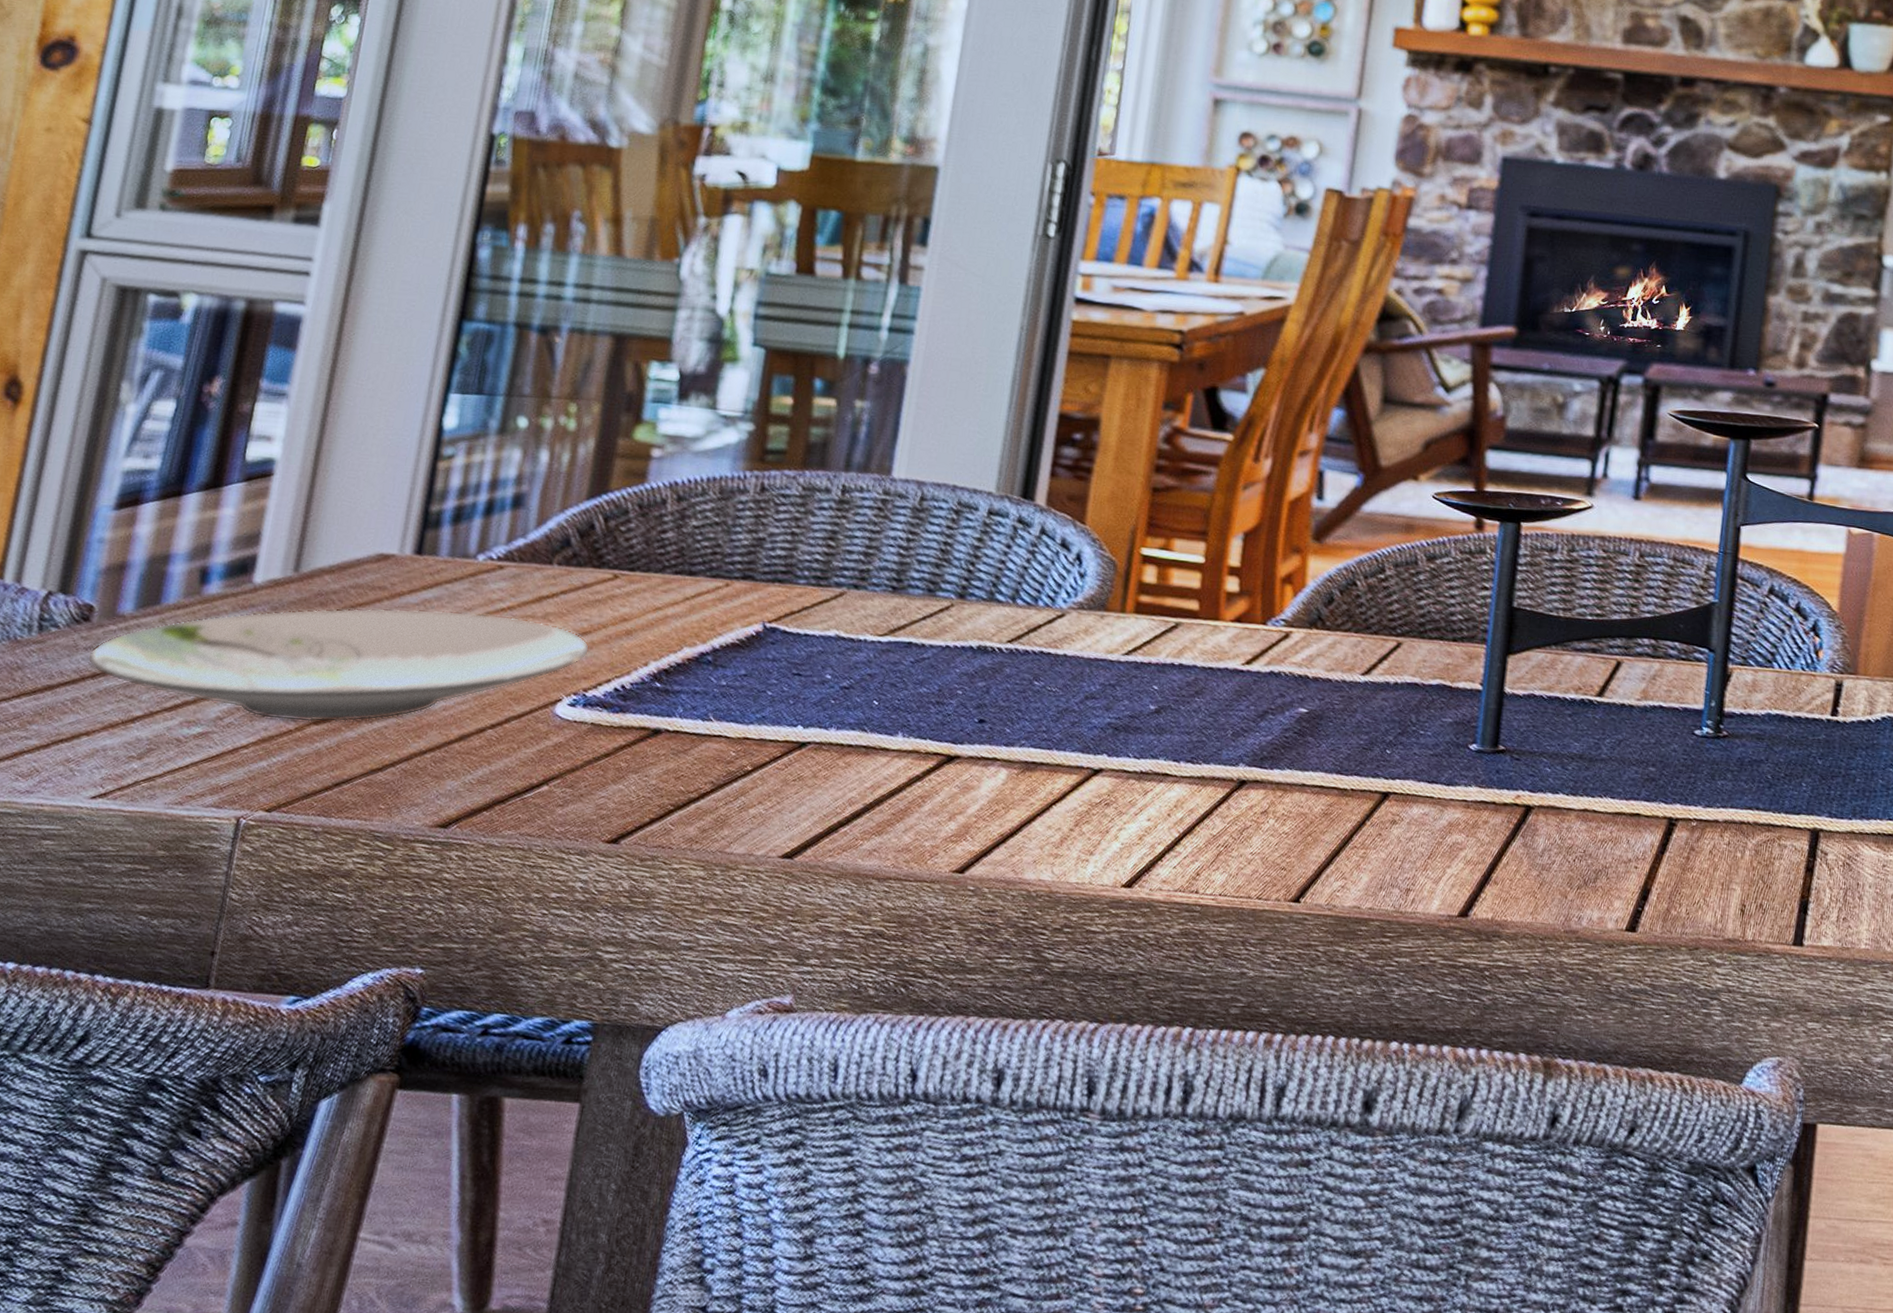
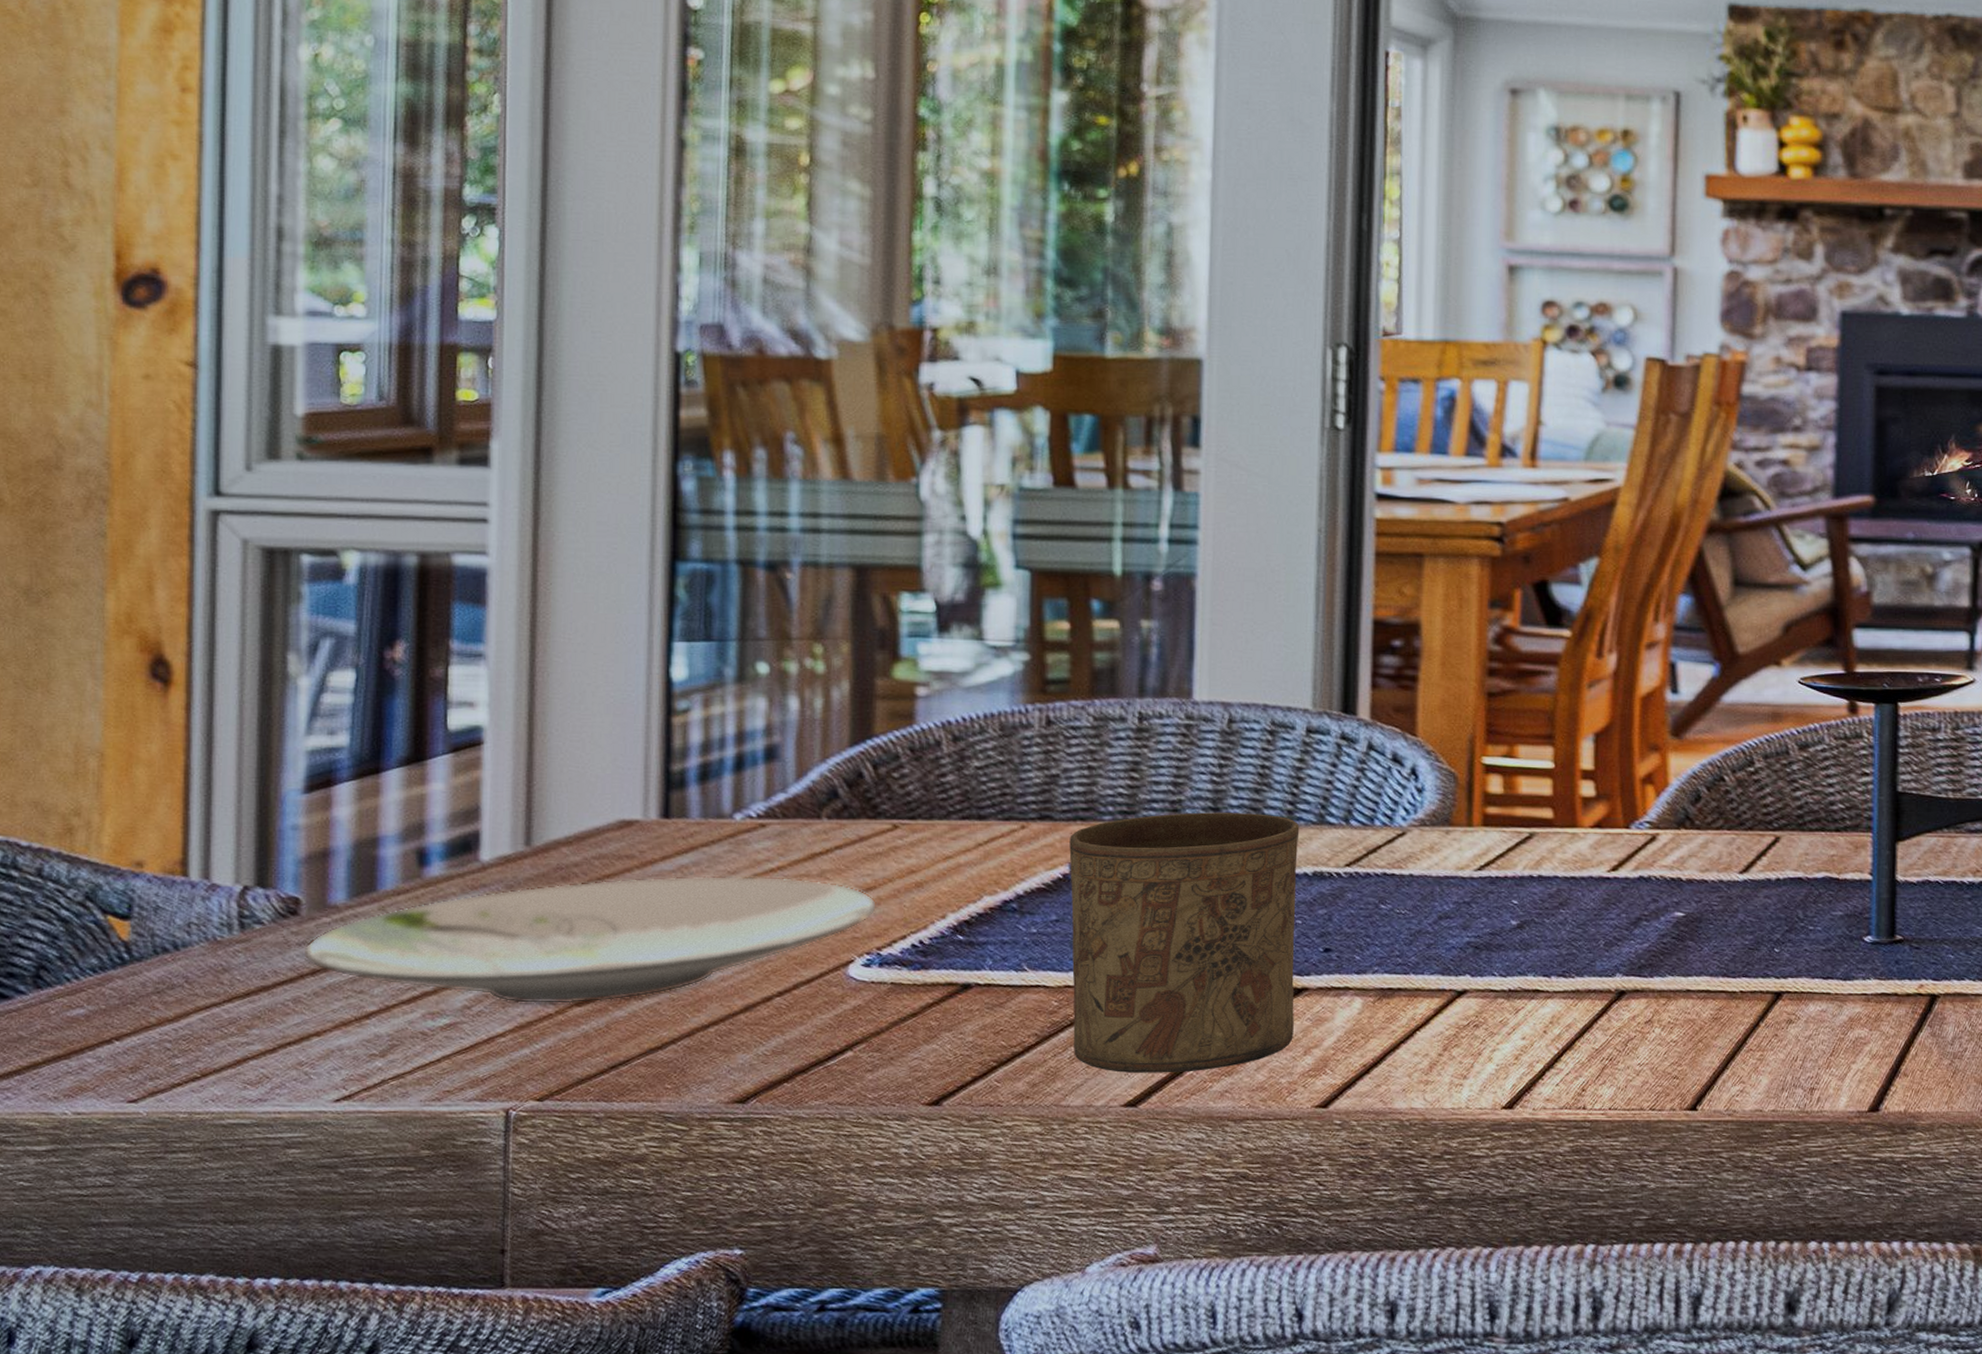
cup: none [743,582,971,829] -> present [1069,812,1300,1073]

